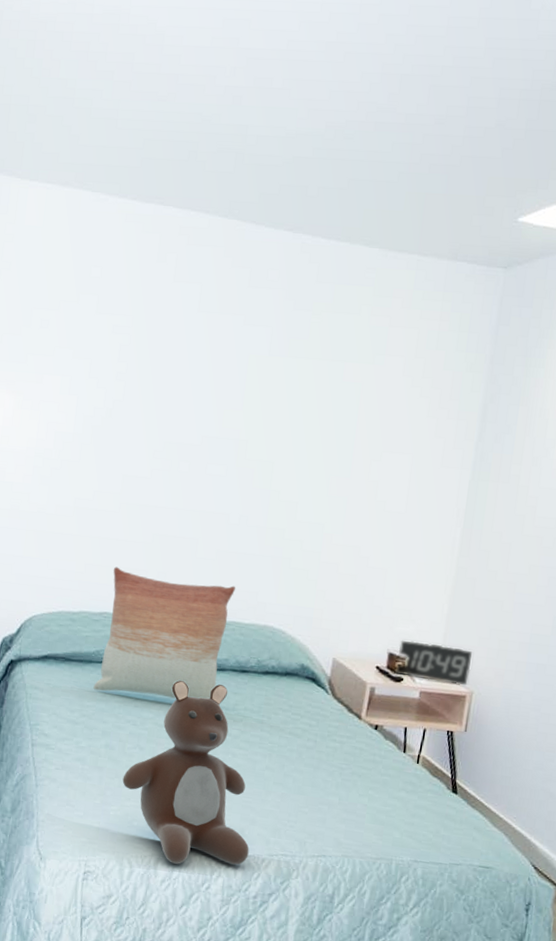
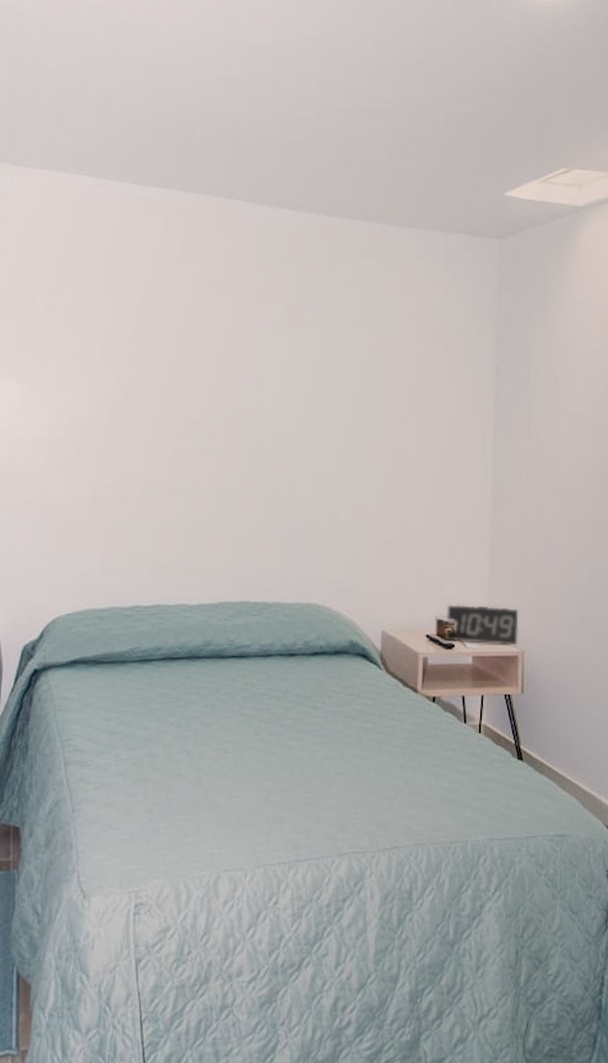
pillow: present [93,566,236,699] -> none [130,555,275,694]
teddy bear: present [122,680,250,865] -> none [170,671,317,880]

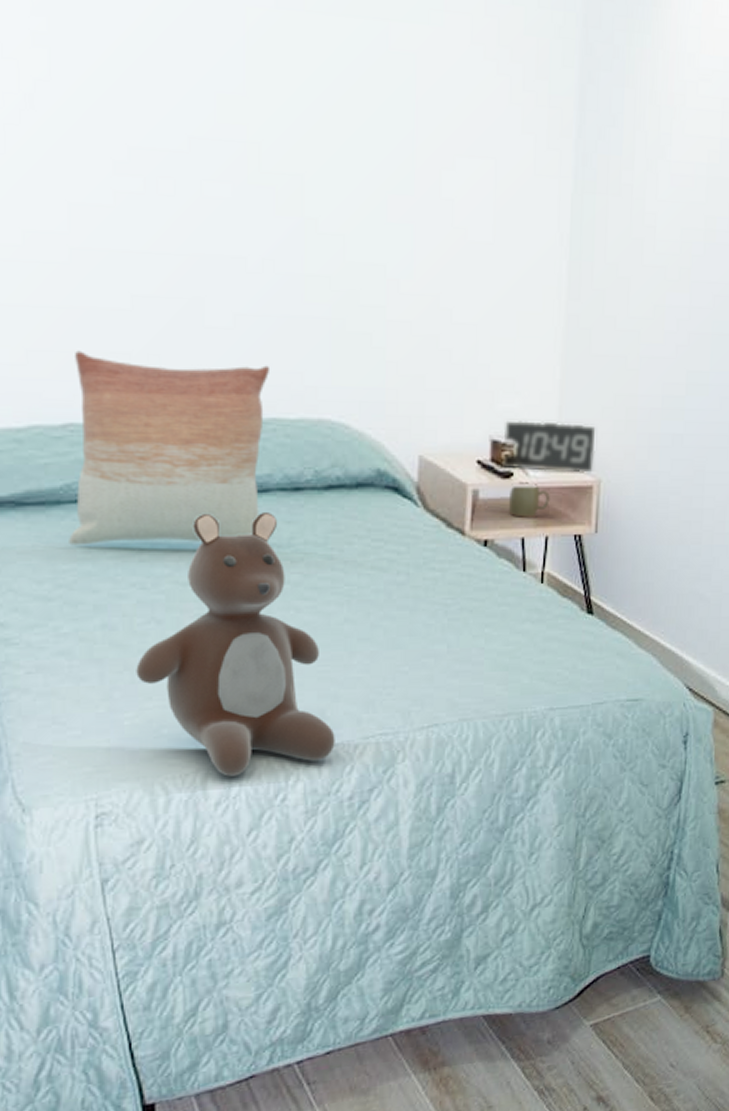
pillow: none [130,555,275,694] -> present [69,350,271,546]
teddy bear: none [170,671,317,880] -> present [136,513,335,777]
mug: none [451,652,484,680] -> present [508,482,550,517]

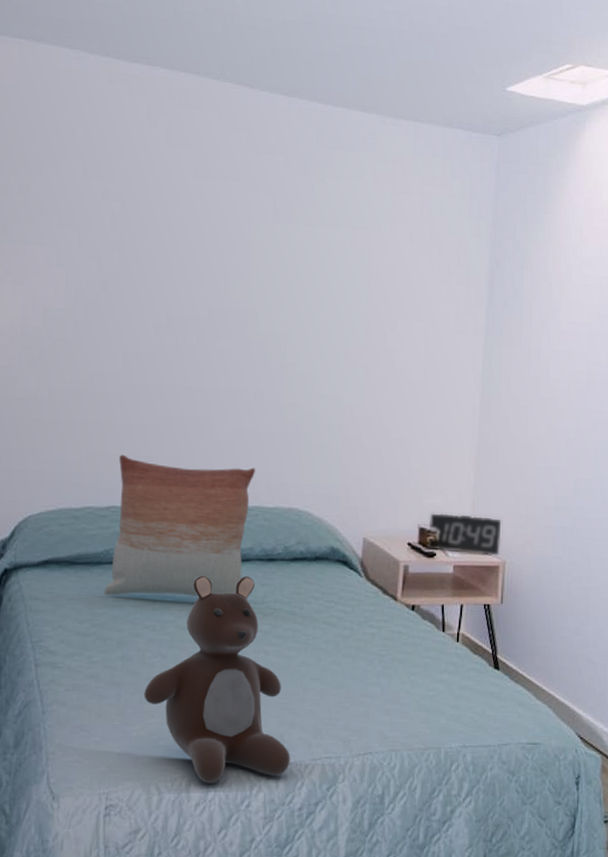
mug: present [508,482,550,517] -> none [431,561,465,589]

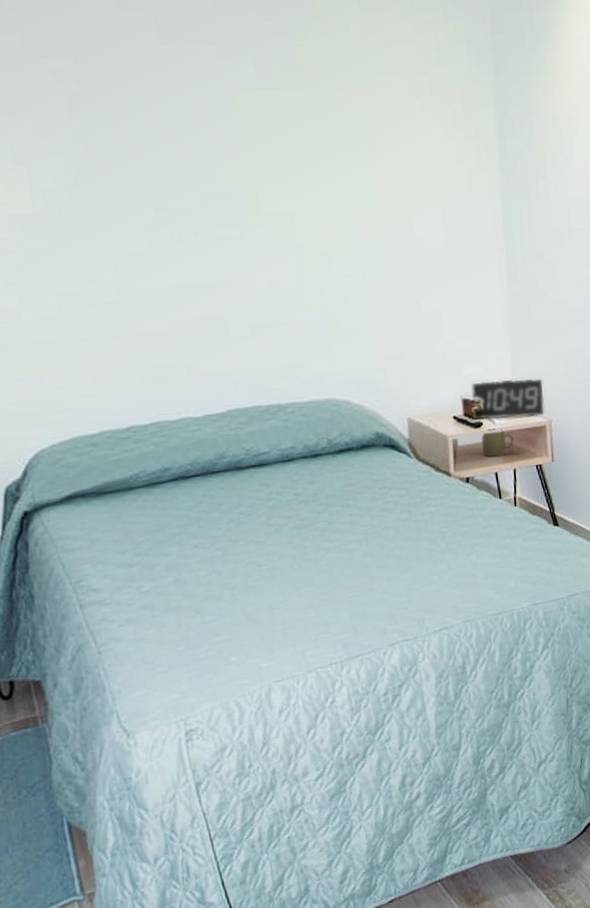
pillow: present [104,454,256,597] -> none [130,362,288,521]
teddy bear: present [144,575,291,783] -> none [204,477,368,689]
mug: none [431,561,465,589] -> present [481,429,514,457]

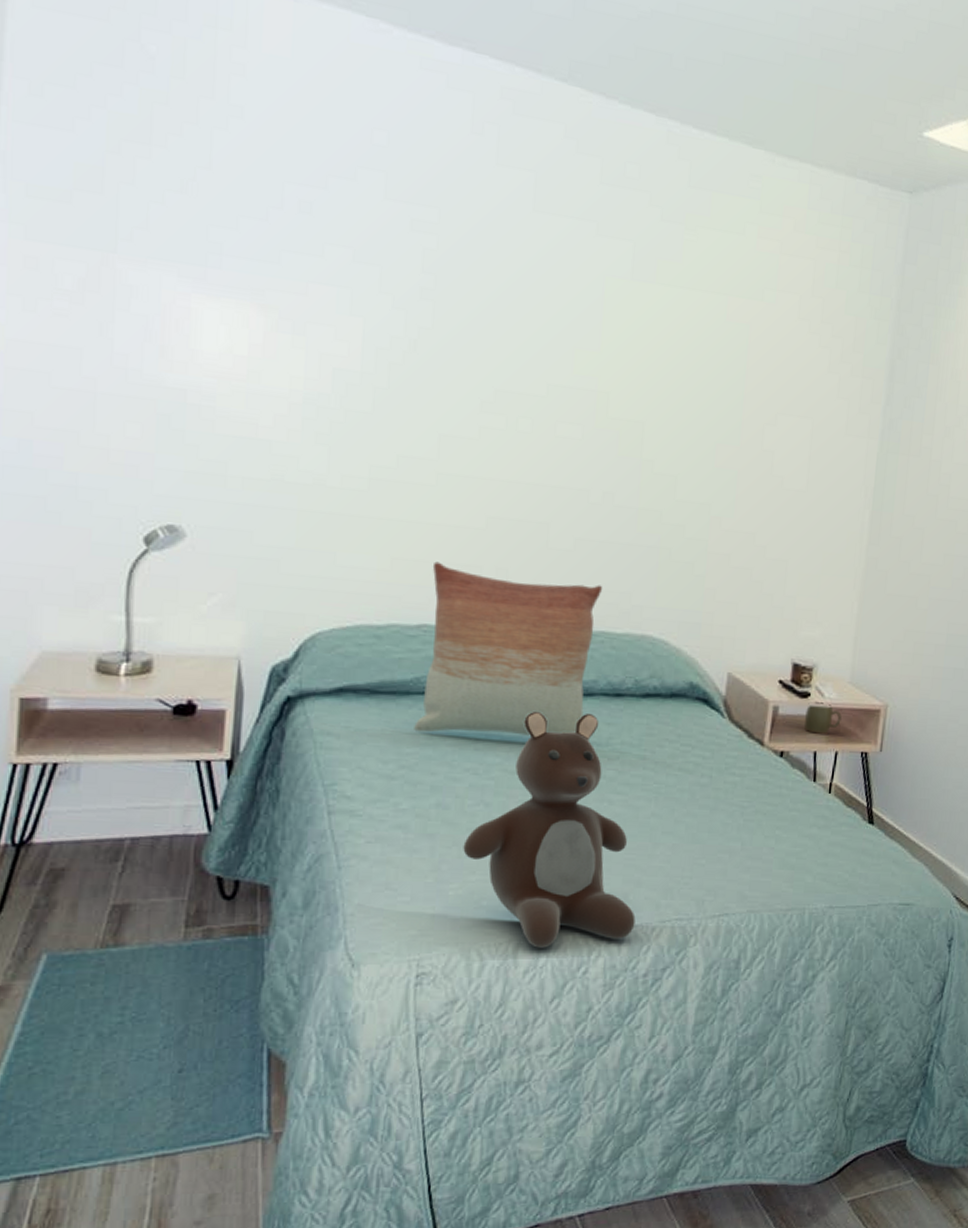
pillow: none [130,362,288,521] -> present [414,561,603,736]
teddy bear: none [204,477,368,689] -> present [463,710,636,948]
alarm clock: present [471,379,545,420] -> none [801,647,886,698]

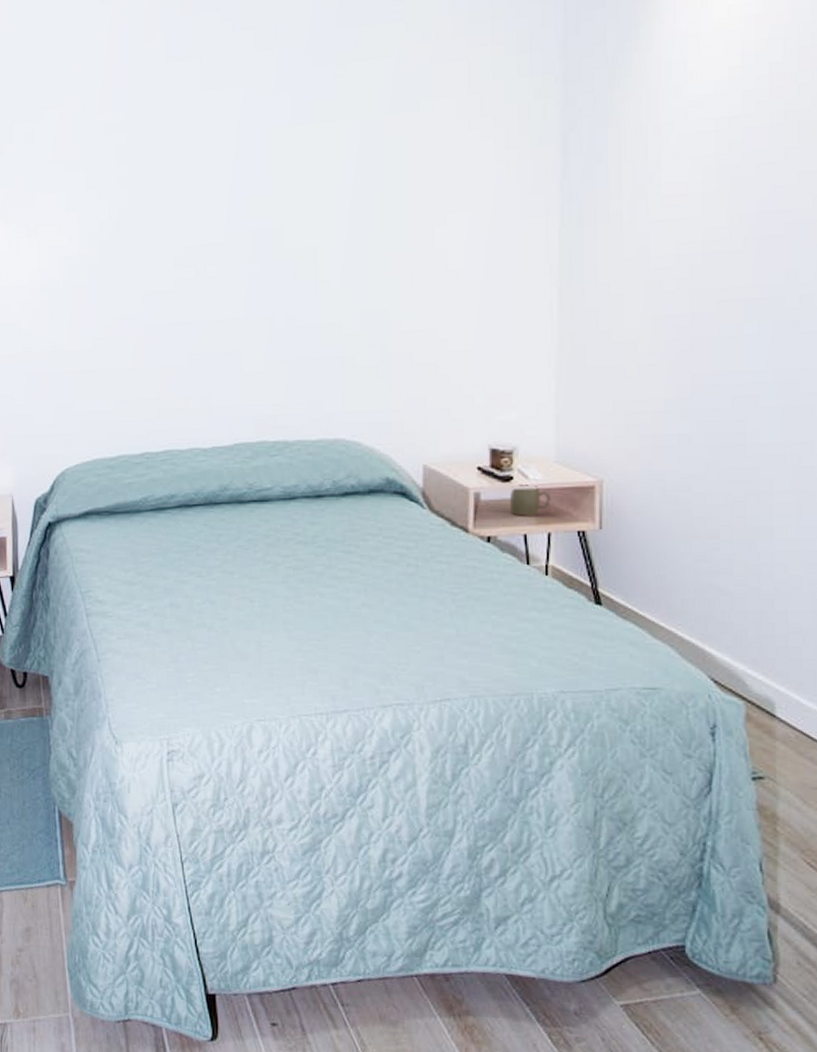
pillow: present [414,561,603,736] -> none [146,398,295,543]
teddy bear: present [463,710,636,948] -> none [195,516,357,730]

